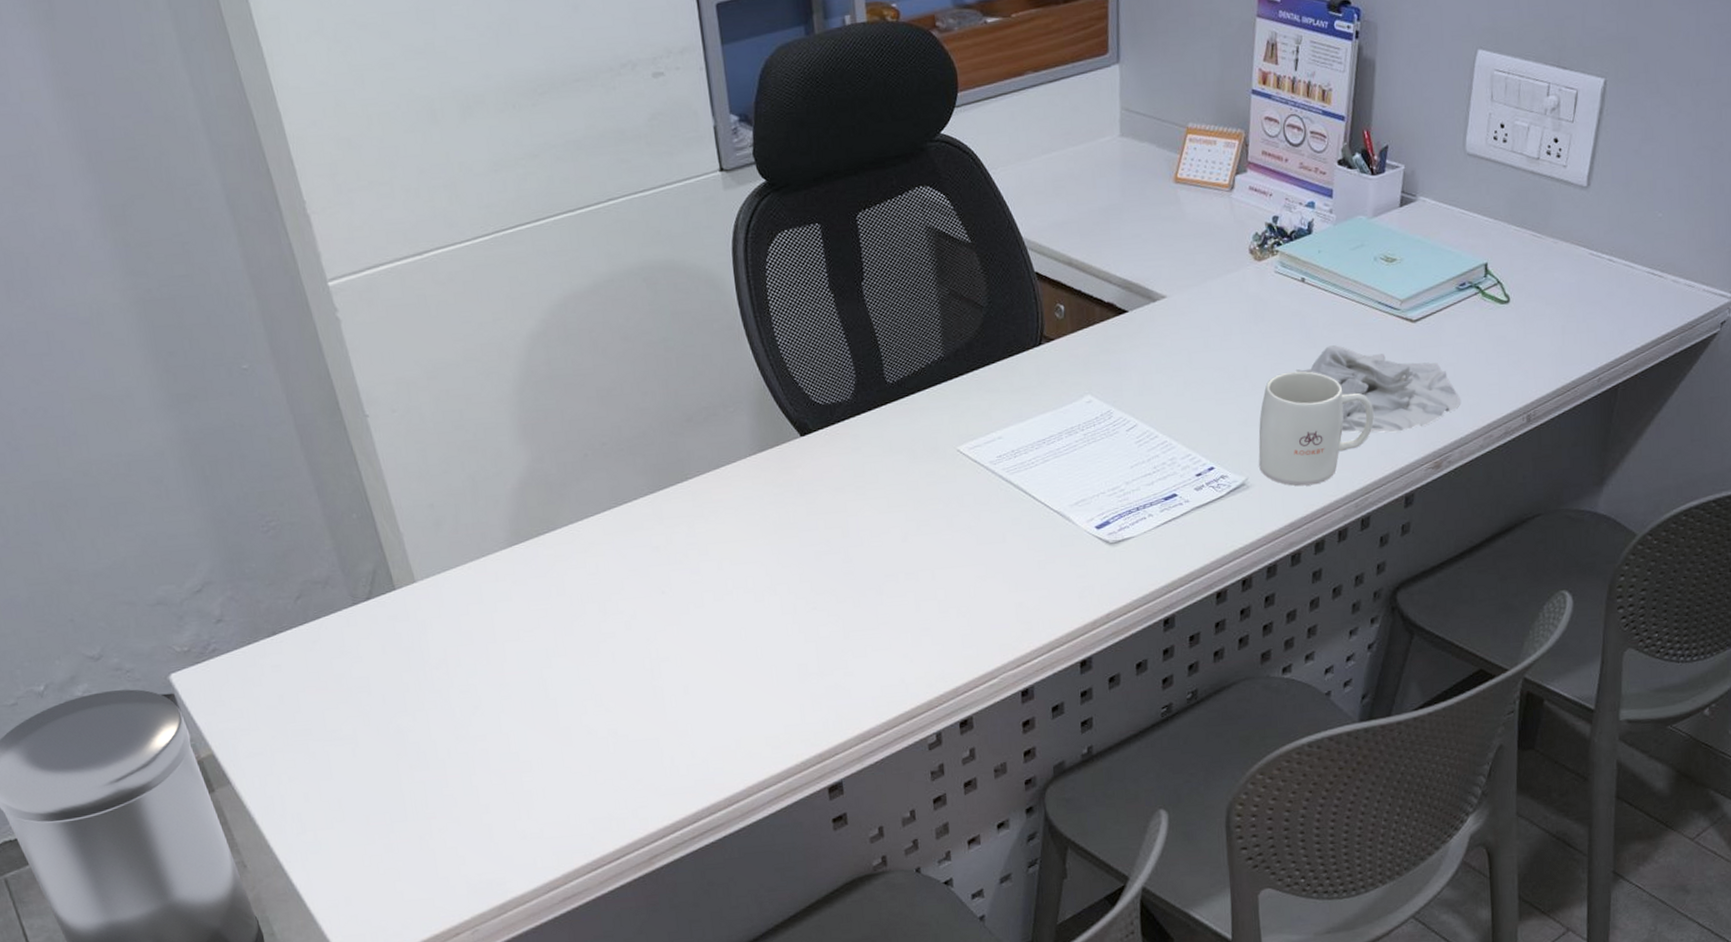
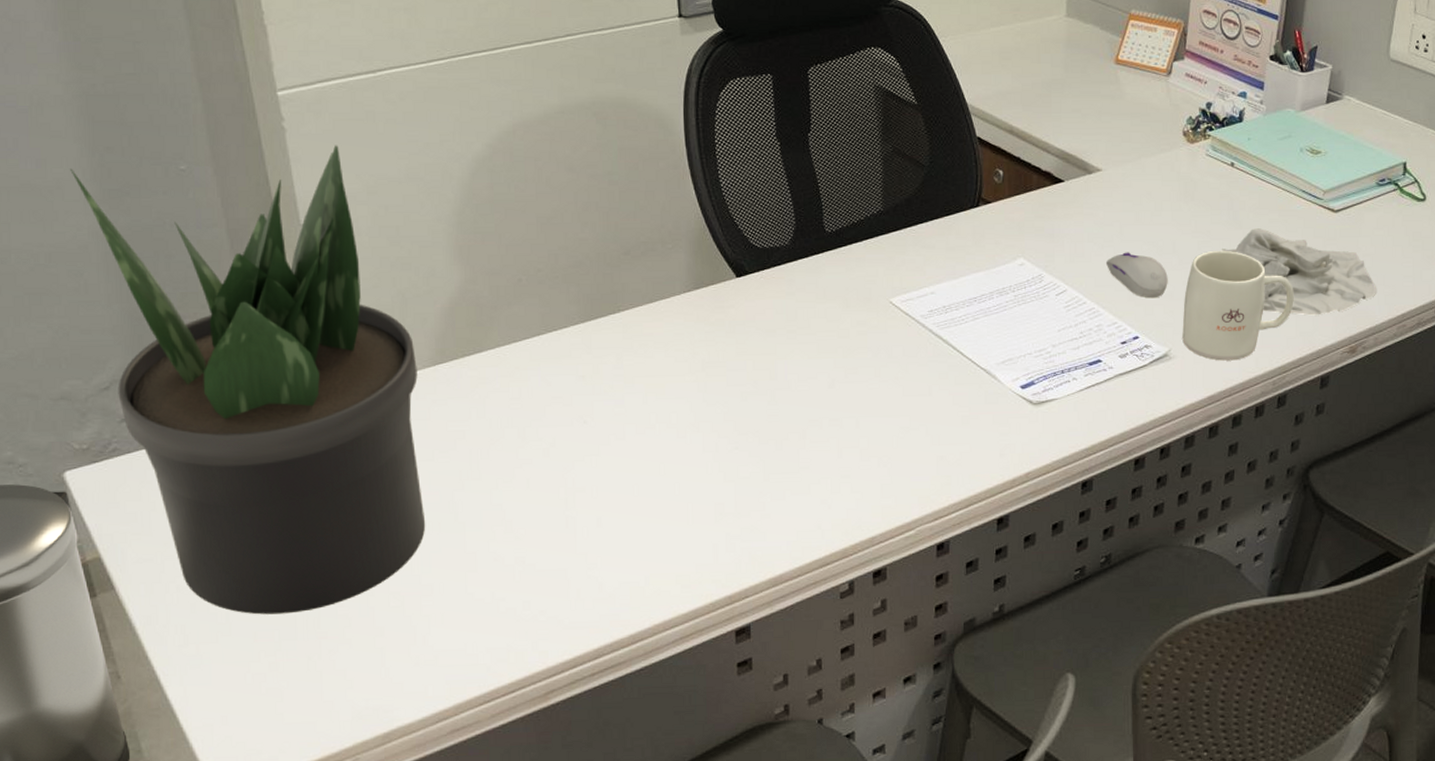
planter: none [137,332,519,800] -> present [70,145,426,615]
computer mouse: none [1175,380,1242,427] -> present [1105,252,1168,299]

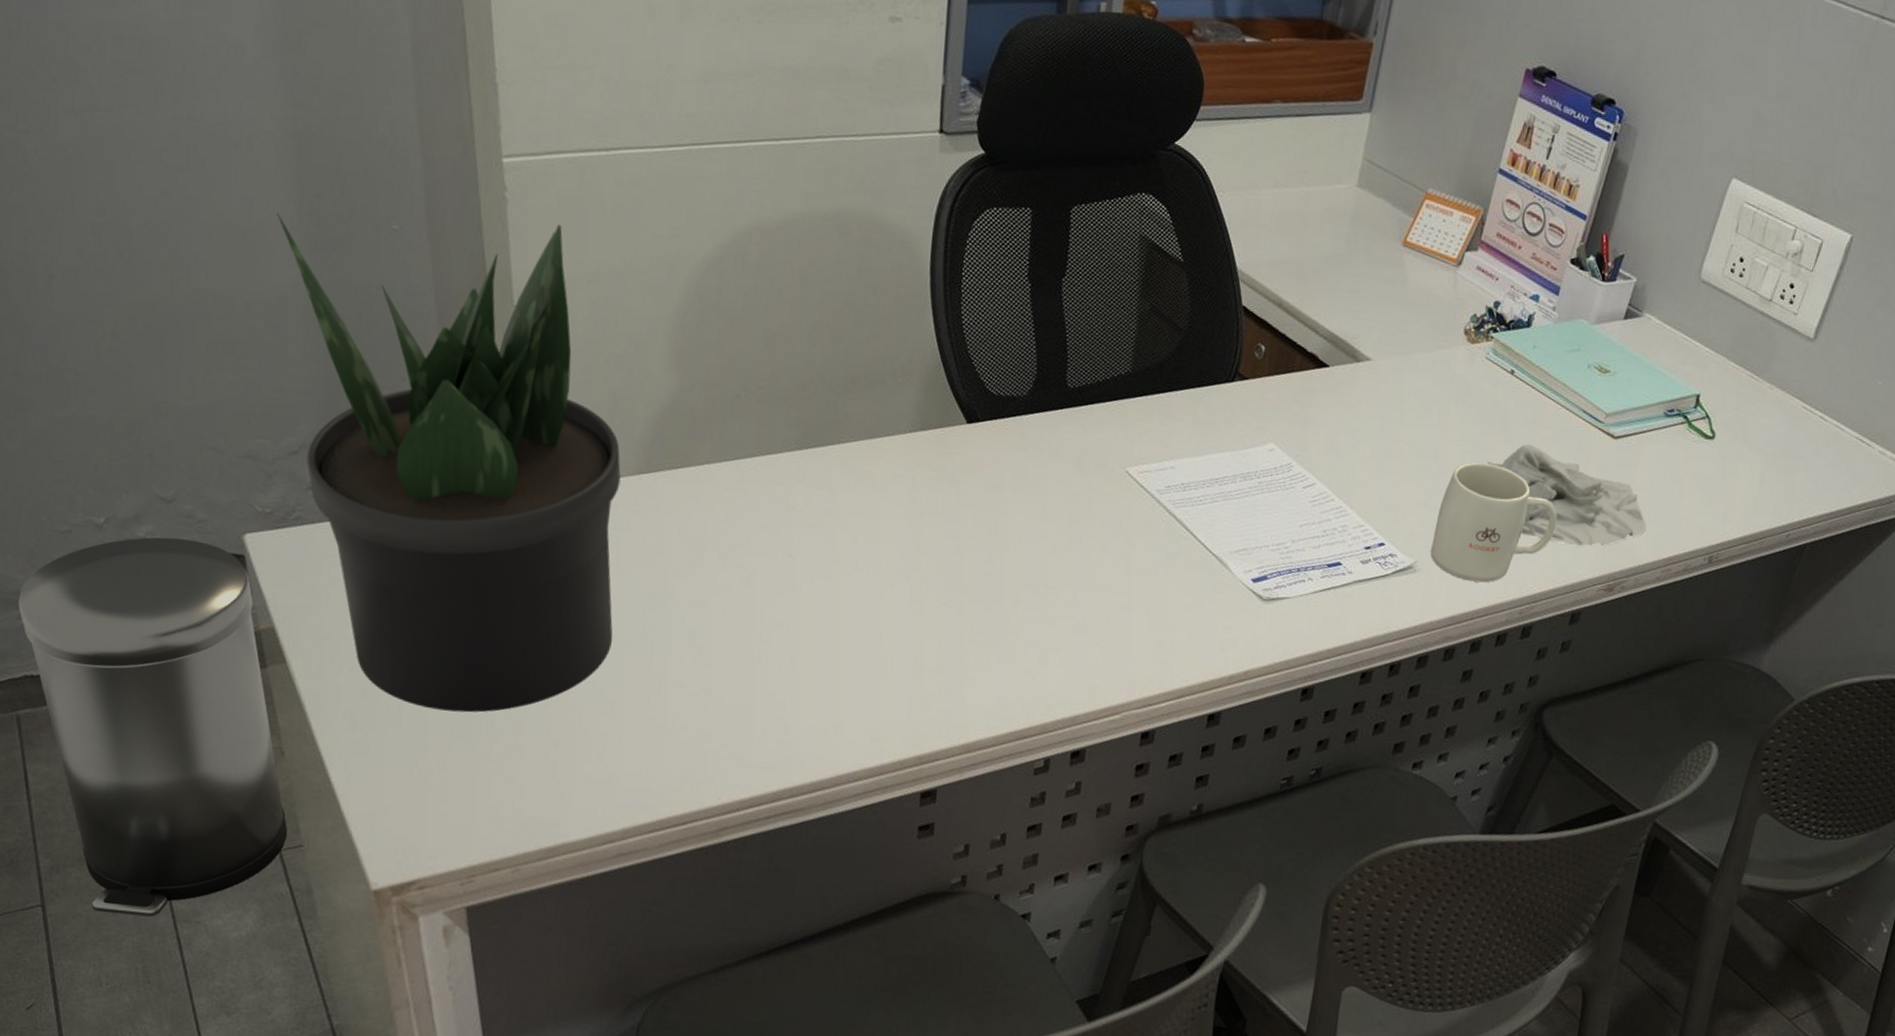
computer mouse: present [1105,252,1168,299] -> none [1360,451,1425,505]

